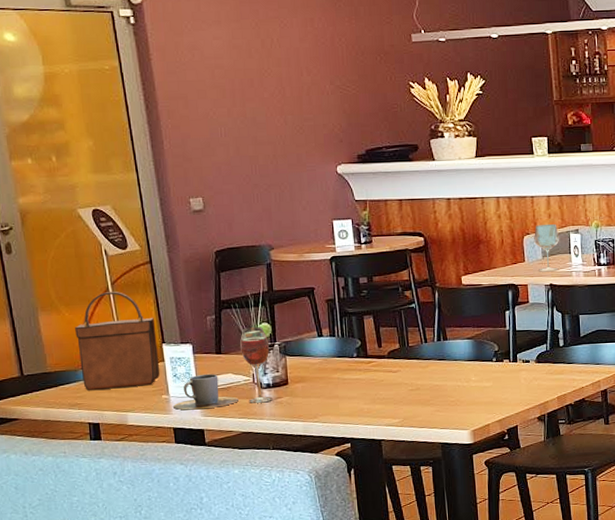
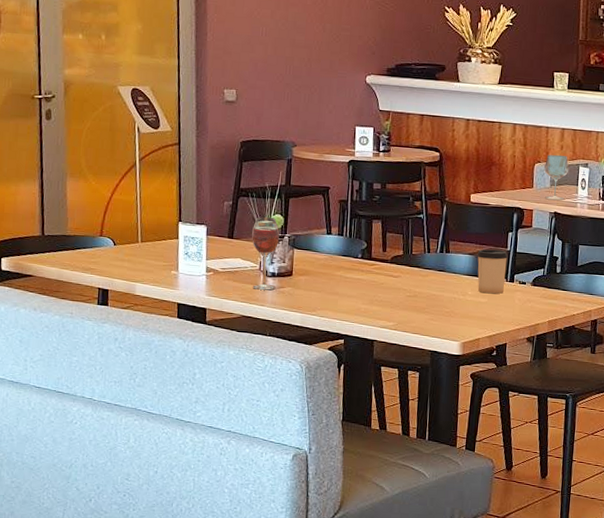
handbag: present [75,292,160,391] -> none [99,167,175,260]
cup: present [173,373,240,410] -> none [181,255,244,289]
cup: none [476,330,509,377] -> present [477,249,508,294]

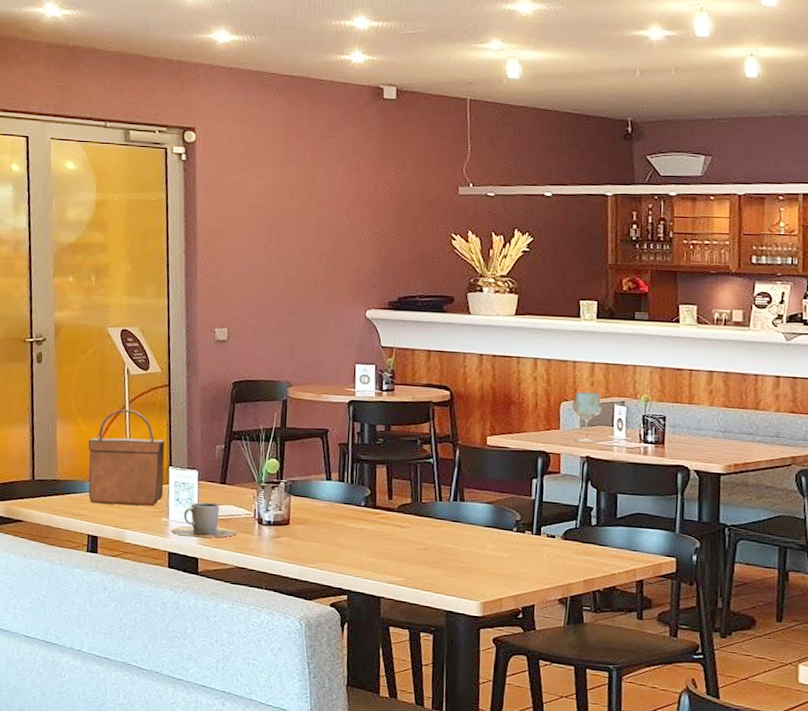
handbag: none [99,167,175,260] -> present [88,409,165,506]
cup: none [181,255,244,289] -> present [171,502,238,538]
wineglass: present [252,217,280,290] -> none [245,461,276,540]
cup: present [477,249,508,294] -> none [496,497,533,549]

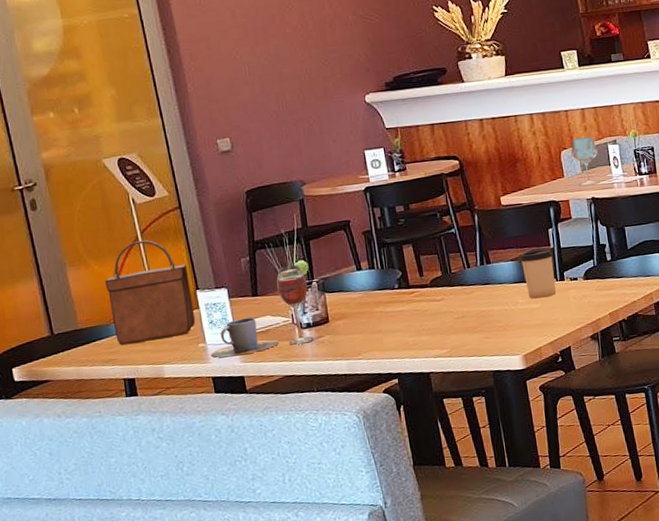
wineglass: none [245,461,276,540] -> present [276,265,314,345]
cup: none [496,497,533,549] -> present [520,249,556,299]

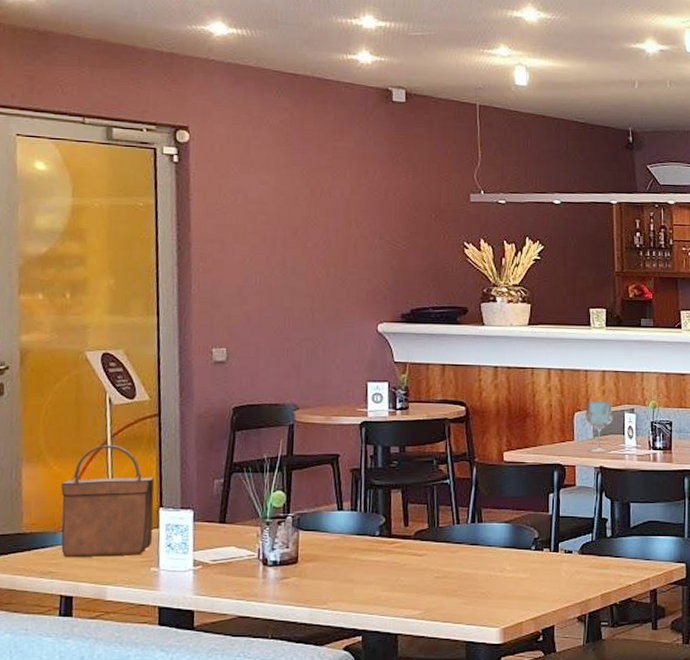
cup: present [211,317,280,358] -> none [162,545,240,587]
wineglass: present [276,265,314,345] -> none [248,495,282,583]
cup: present [520,249,556,299] -> none [514,515,551,568]

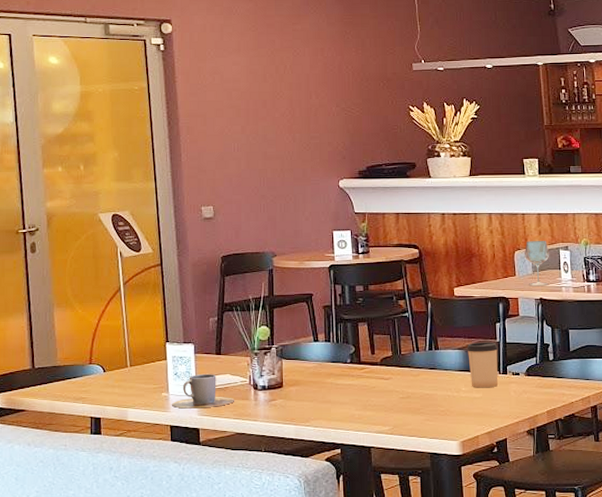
handbag: present [61,445,155,558] -> none [86,291,162,386]
cup: none [162,545,240,587] -> present [172,373,235,409]
cup: none [514,515,551,568] -> present [467,342,499,388]

